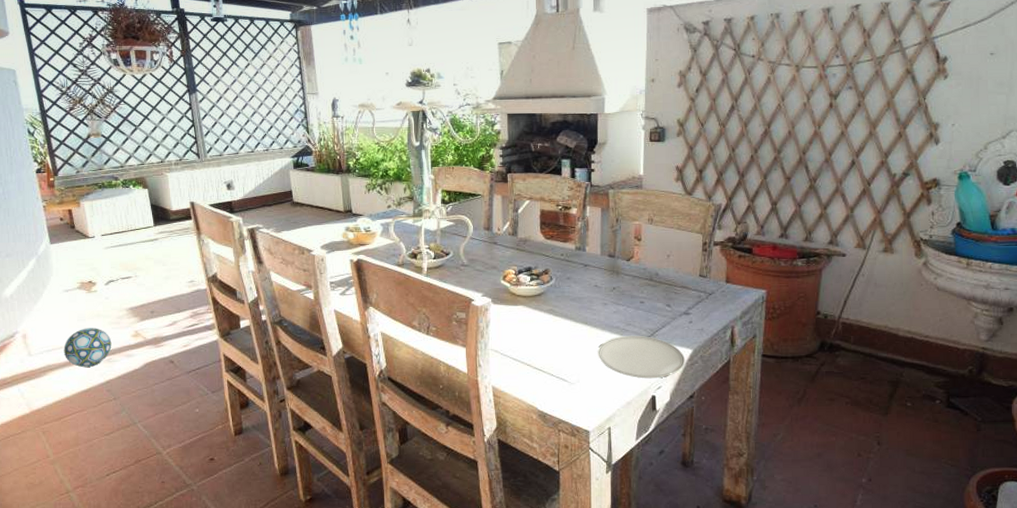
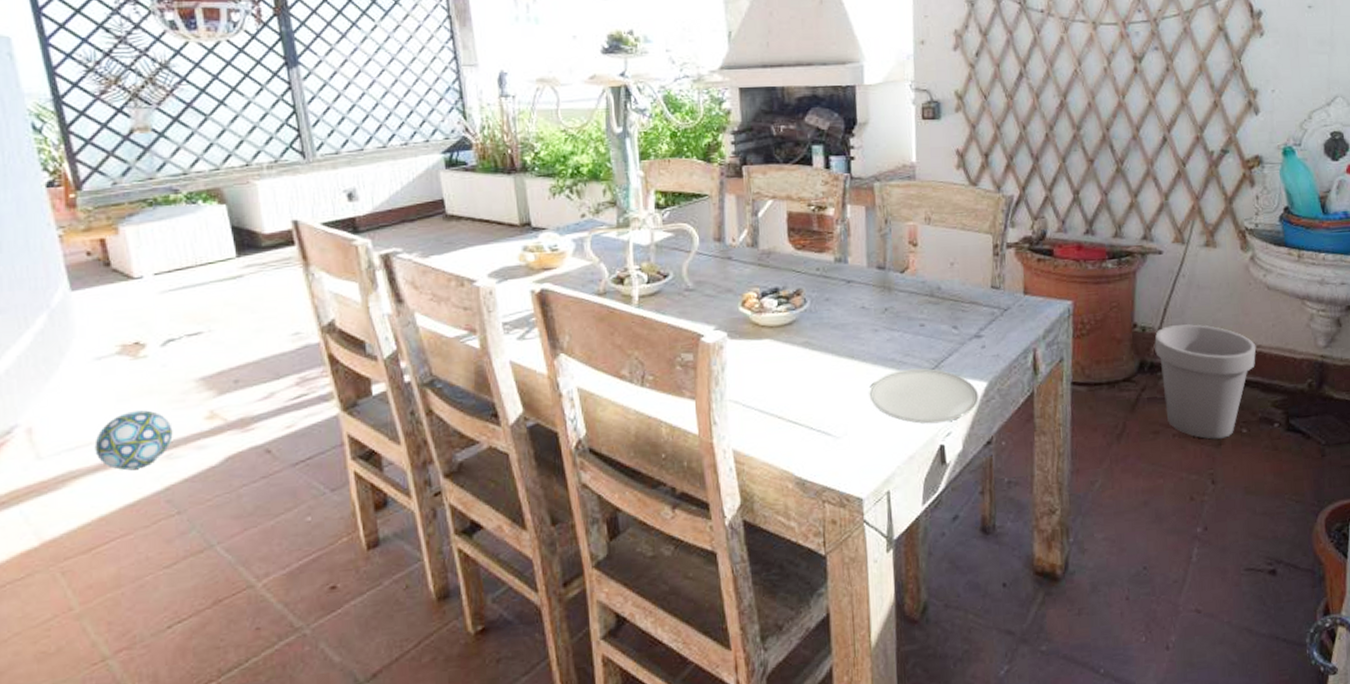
flowerpot: none [834,315,924,409] -> present [1154,324,1257,440]

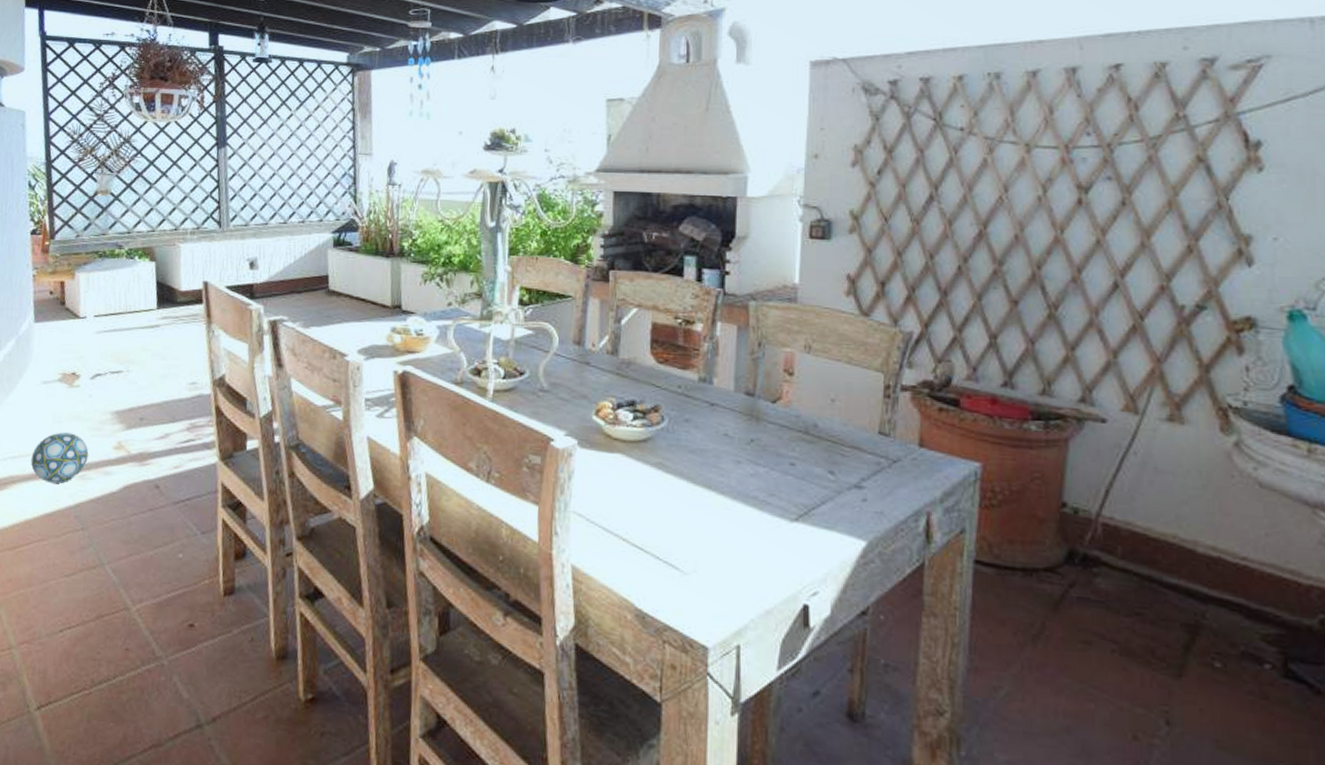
plate: present [869,368,980,424] -> none [725,510,856,580]
flowerpot: present [1154,324,1257,440] -> none [1090,512,1240,669]

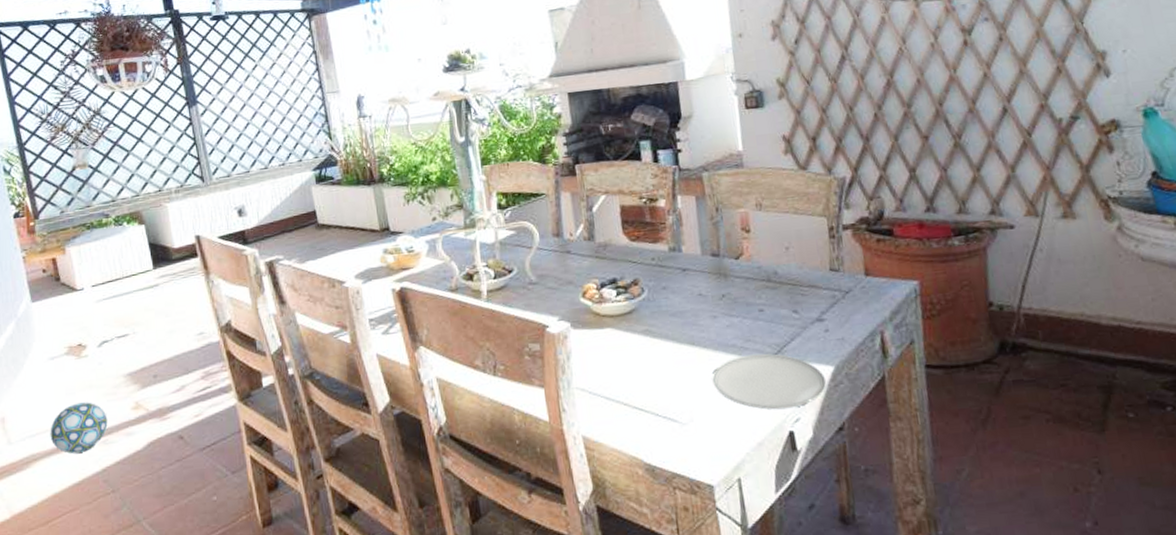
plate: none [725,510,856,580] -> present [712,353,827,410]

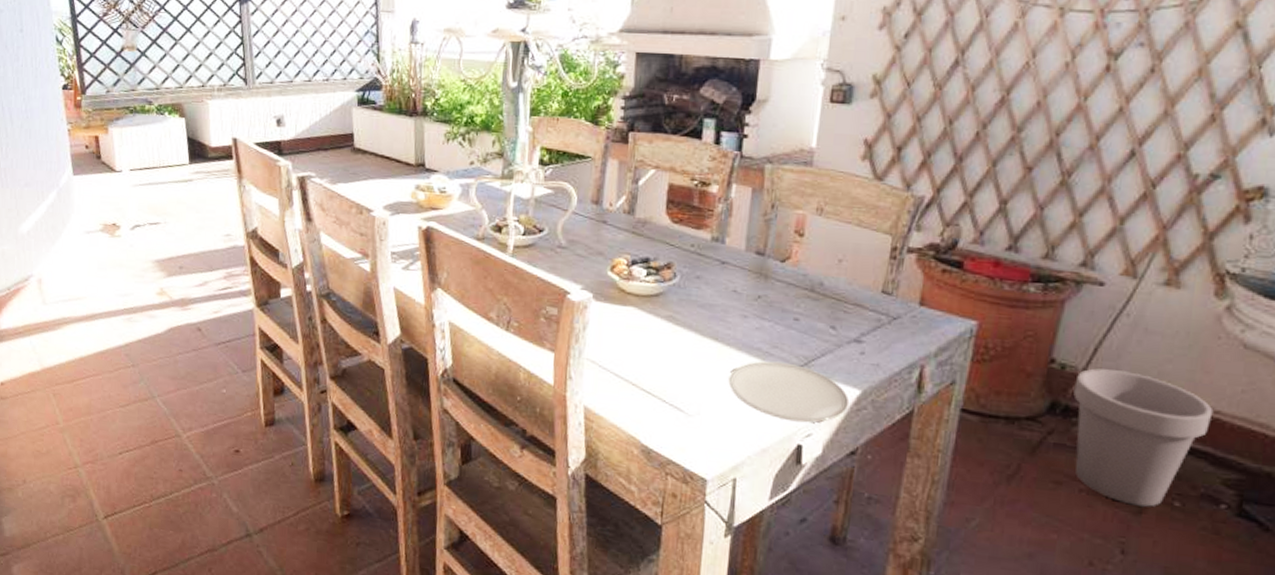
ball: present [50,402,108,454] -> none [81,278,134,325]
flowerpot: none [1014,301,1136,425] -> present [1073,368,1214,507]

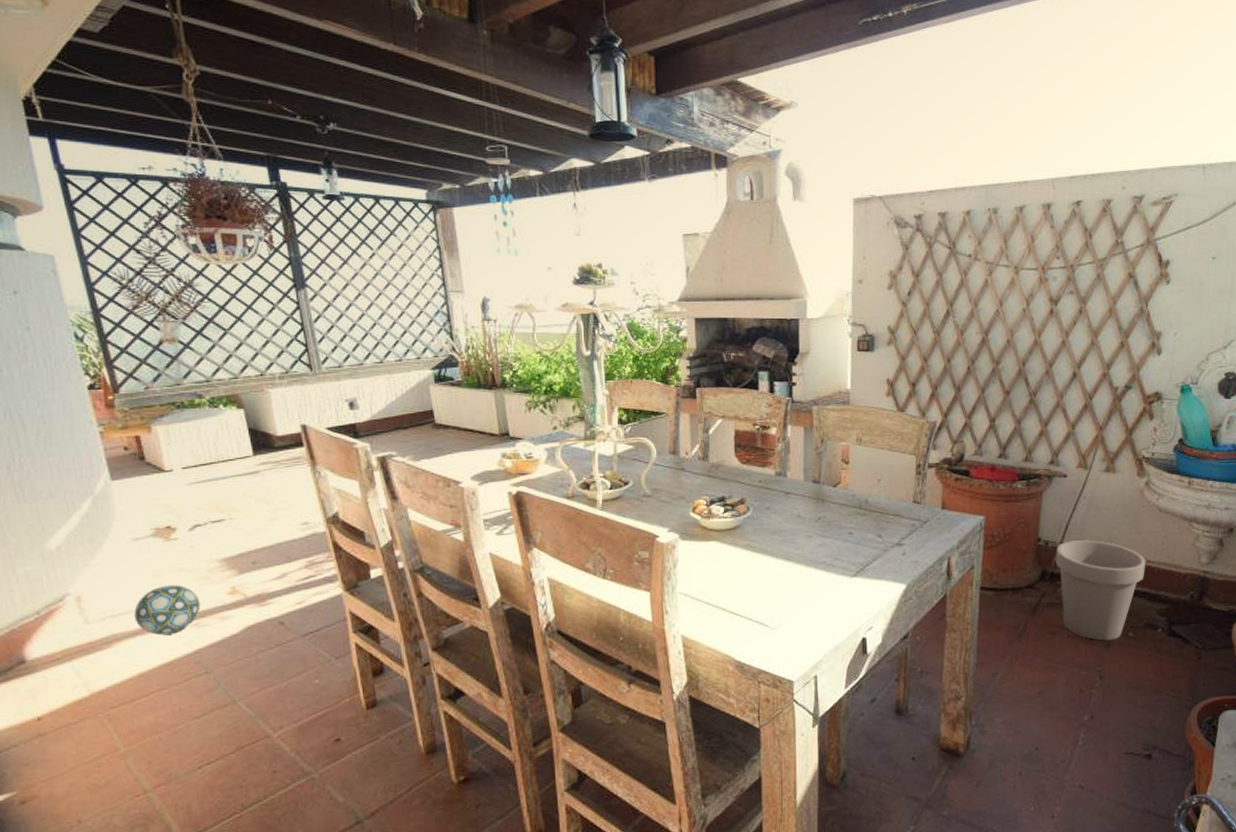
ball: none [81,278,134,325] -> present [134,585,200,635]
plate: present [728,360,850,423] -> none [802,570,899,619]

